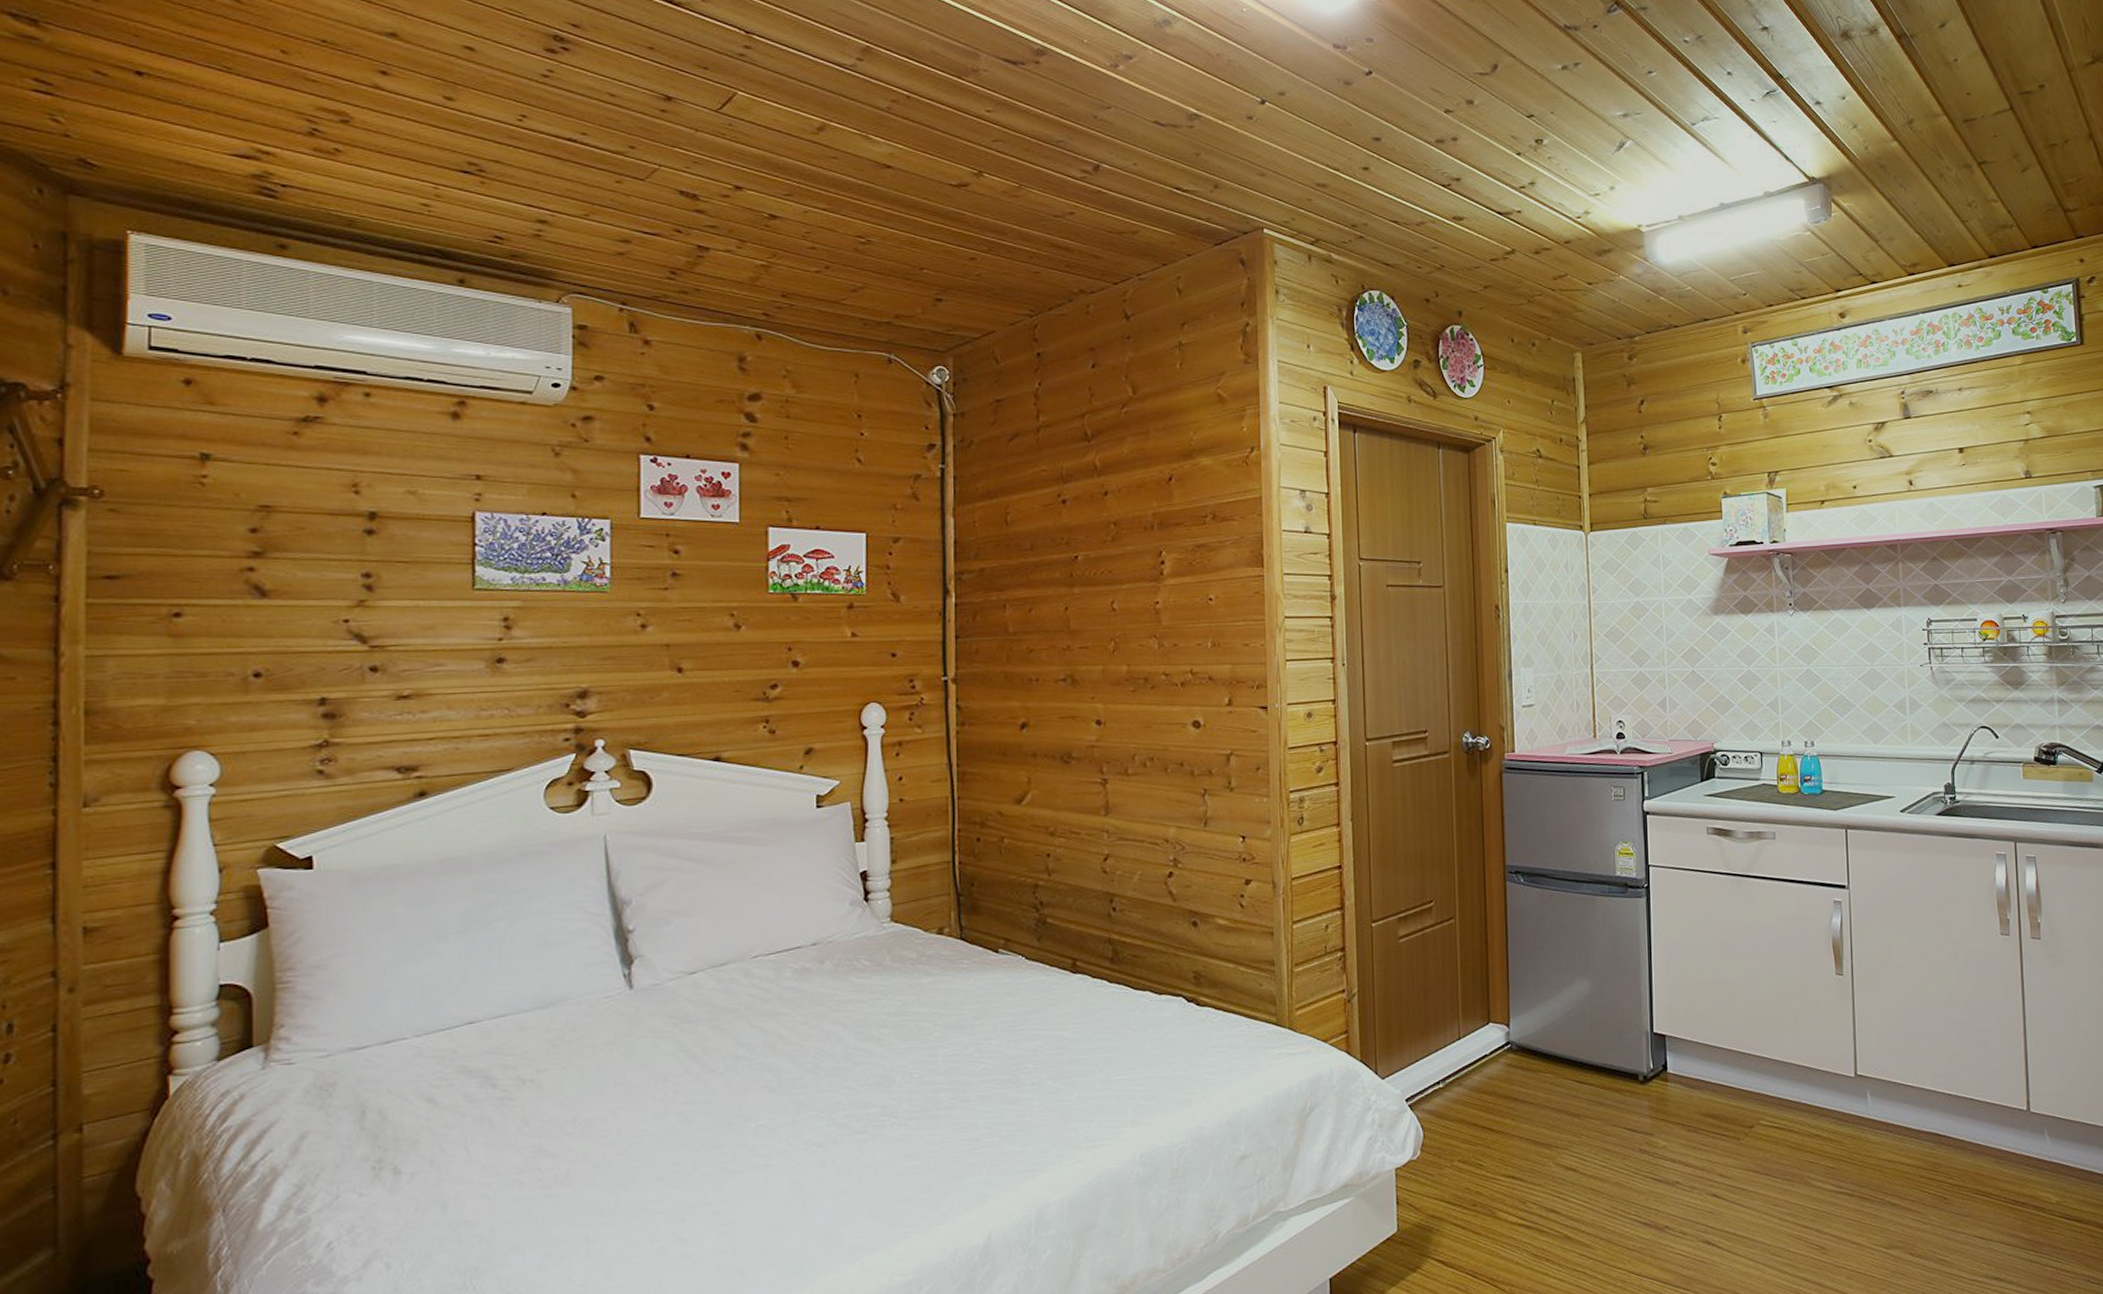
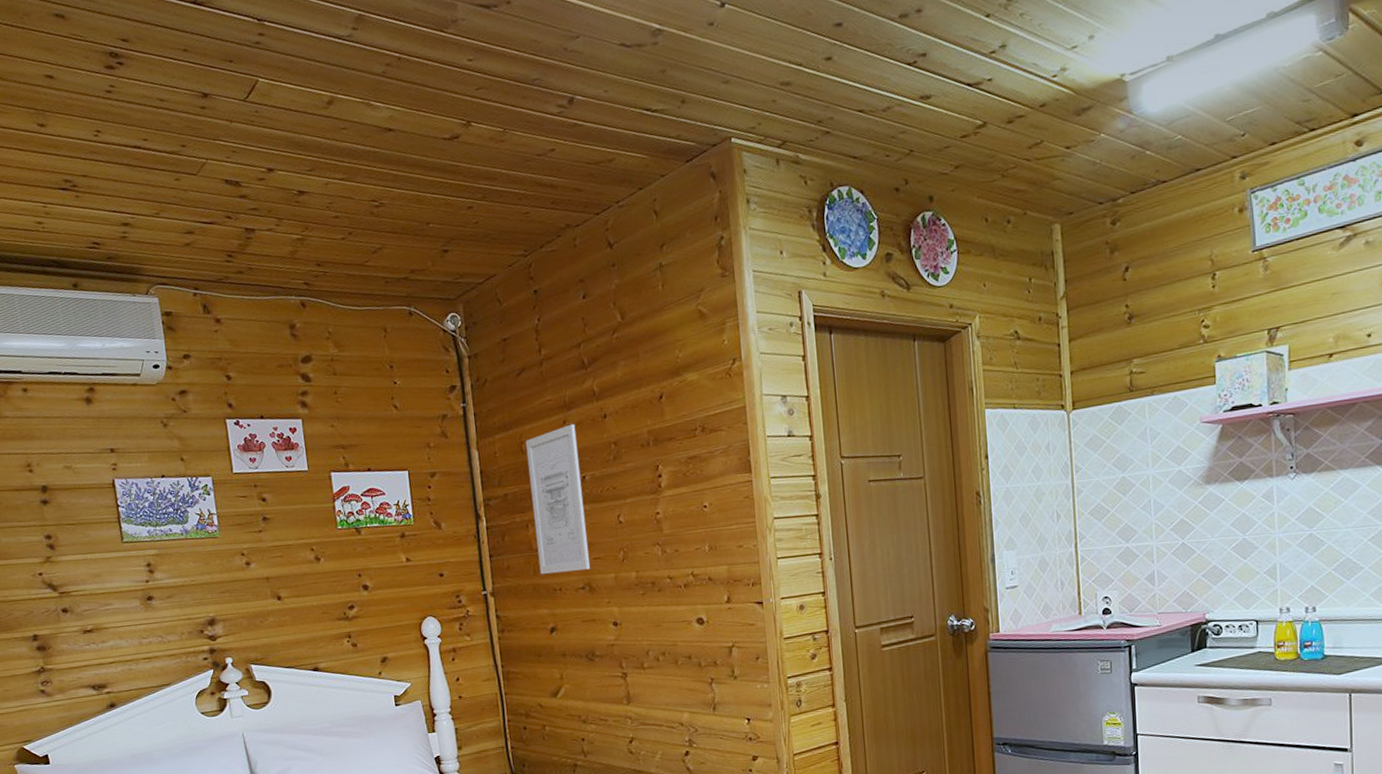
wall art: none [1011,498,1074,661] -> present [525,423,590,574]

